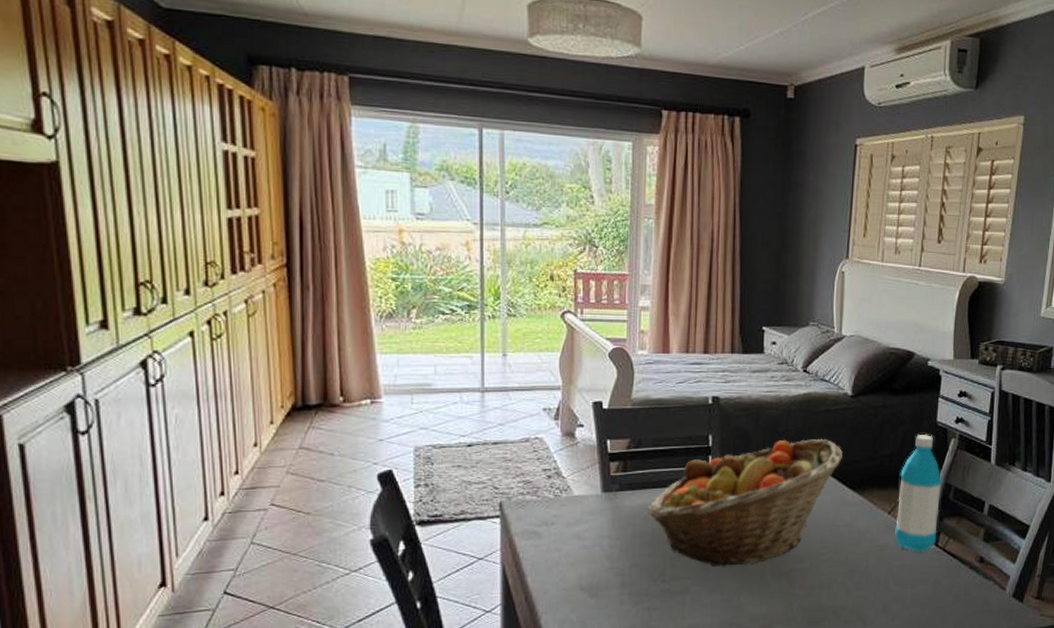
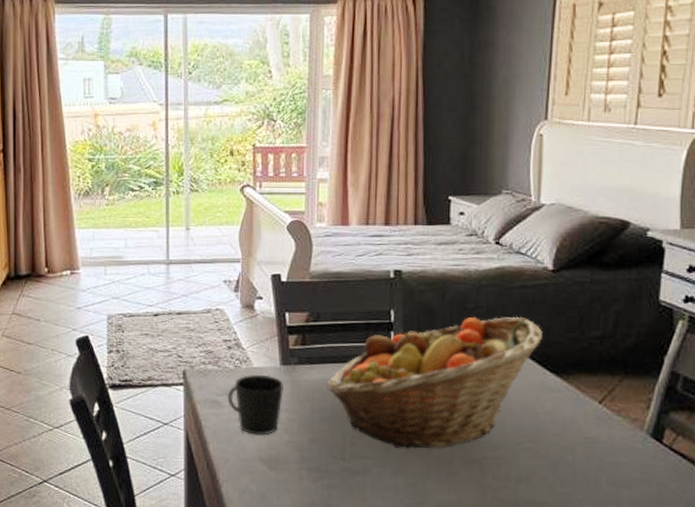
cup: none [547,502,605,564] -> present [227,374,283,435]
water bottle: present [895,433,942,553] -> none [608,314,667,450]

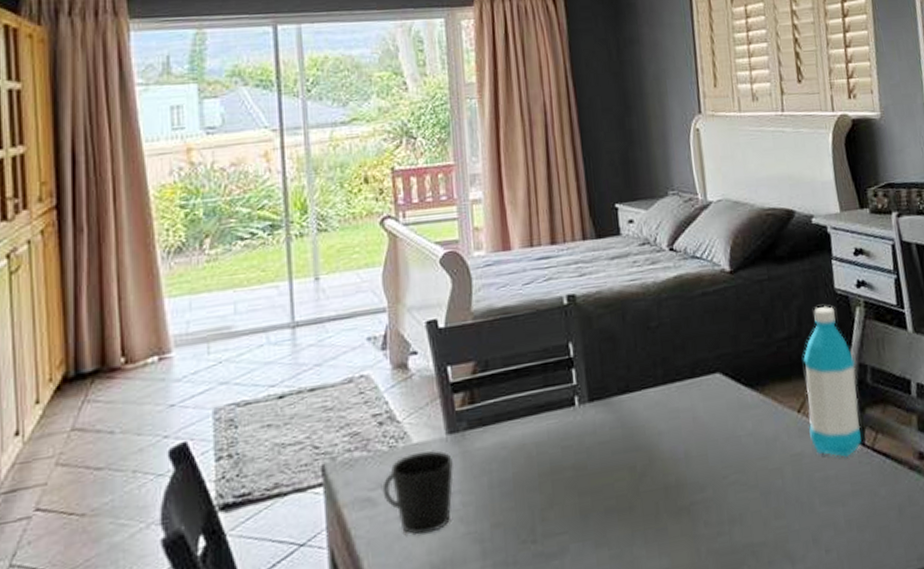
fruit basket: present [327,316,542,449] -> none [505,328,731,513]
water bottle: none [608,314,667,450] -> present [803,305,862,457]

